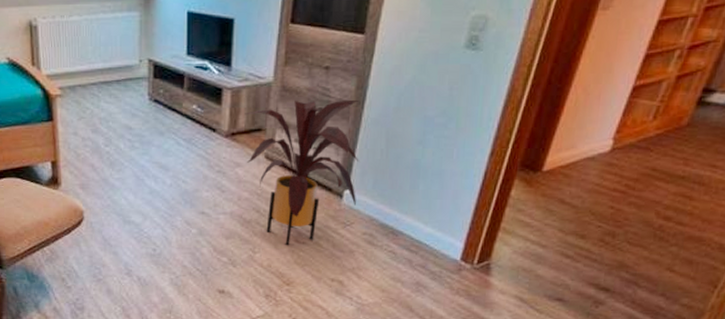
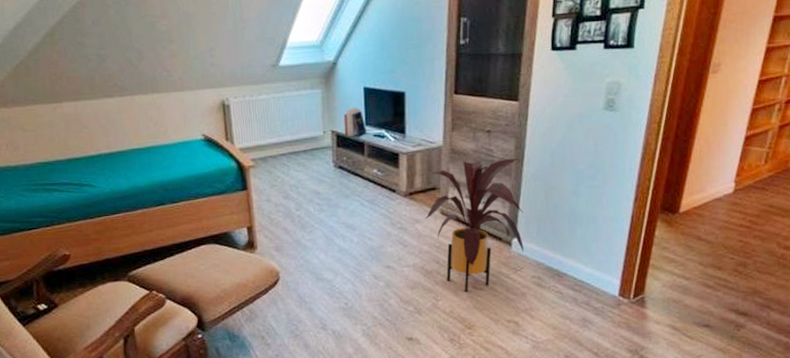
books: none [163,34,188,68] -> present [343,107,367,137]

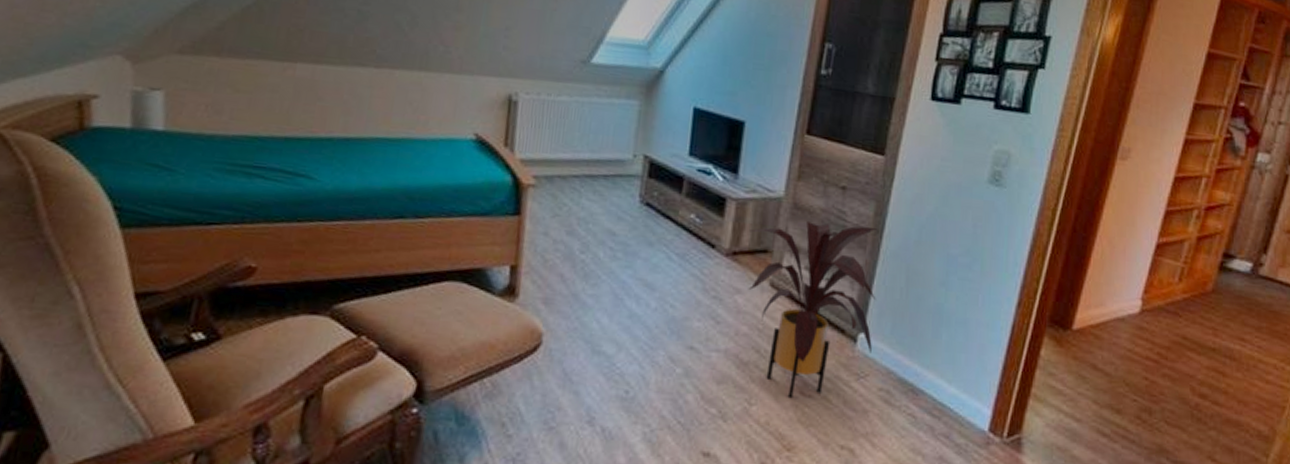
books: present [343,107,367,137] -> none [660,130,690,169]

